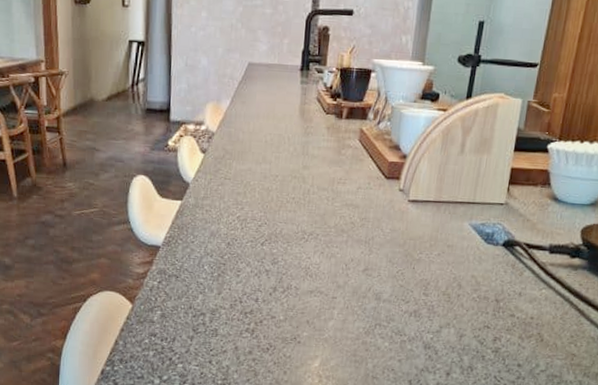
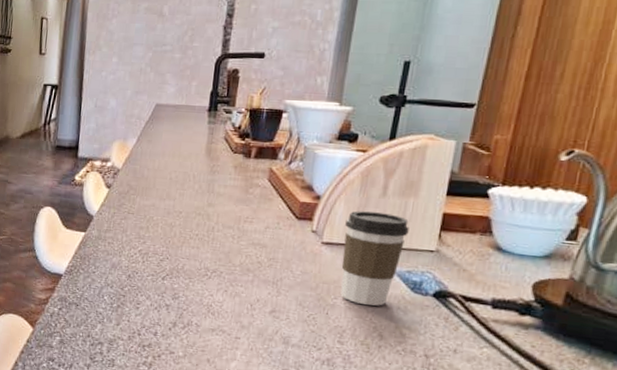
coffee cup: none [425,168,483,258] -> present [340,211,409,306]

